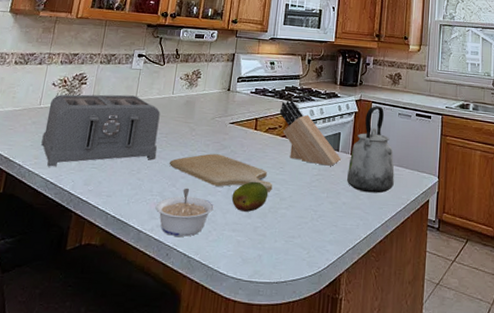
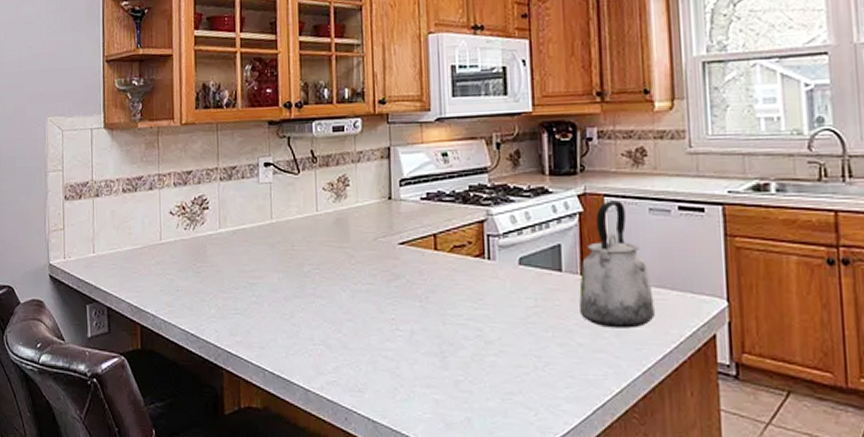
toaster: present [41,94,161,167] -> none [171,218,309,316]
legume: present [155,188,214,237] -> none [321,333,396,396]
chopping board: present [170,154,273,193] -> none [329,287,472,335]
fruit: present [231,181,269,212] -> none [417,320,468,361]
knife block: present [279,99,341,166] -> none [465,203,567,293]

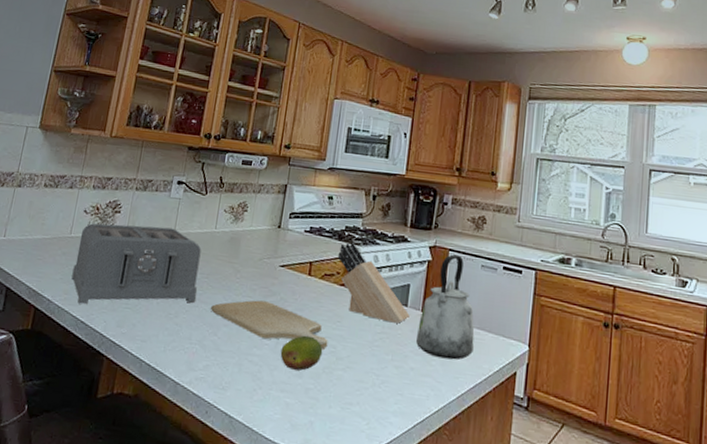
toaster: none [171,218,309,316] -> present [71,223,202,305]
chopping board: none [329,287,472,335] -> present [211,300,328,350]
fruit: none [417,320,468,361] -> present [280,335,323,371]
knife block: none [465,203,567,293] -> present [337,241,410,324]

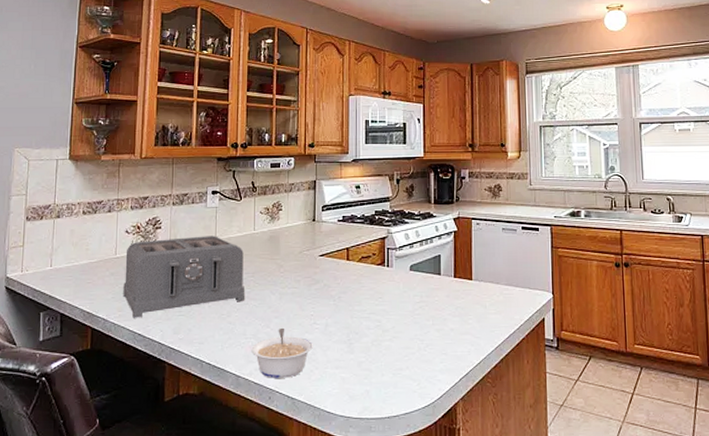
legume: none [194,337,260,394] -> present [251,327,313,378]
chopping board: present [211,300,328,350] -> none [260,290,373,326]
fruit: present [280,335,323,371] -> none [331,314,369,347]
knife block: present [337,241,410,324] -> none [371,224,444,291]
kettle: present [416,254,475,360] -> none [453,222,504,316]

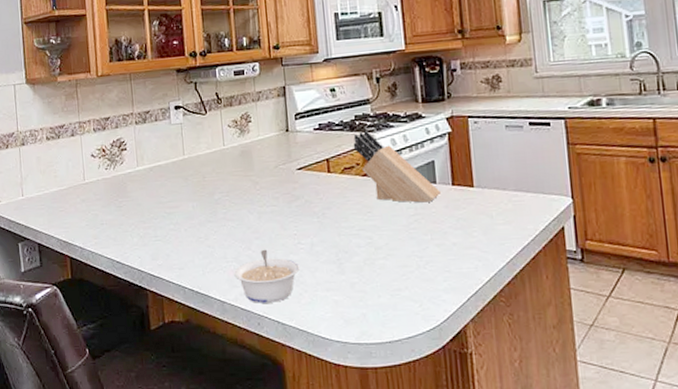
toaster: present [123,236,244,318] -> none [94,154,221,246]
knife block: none [371,224,444,291] -> present [353,130,441,203]

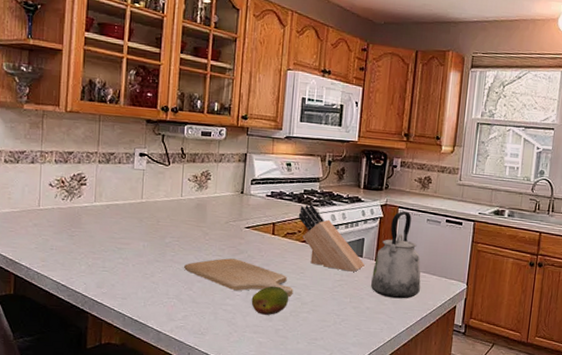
legume: present [234,249,300,303] -> none [173,291,234,338]
chopping board: none [238,206,364,244] -> present [184,258,294,298]
fruit: none [317,232,360,268] -> present [251,286,289,315]
kettle: none [451,120,514,228] -> present [371,211,421,299]

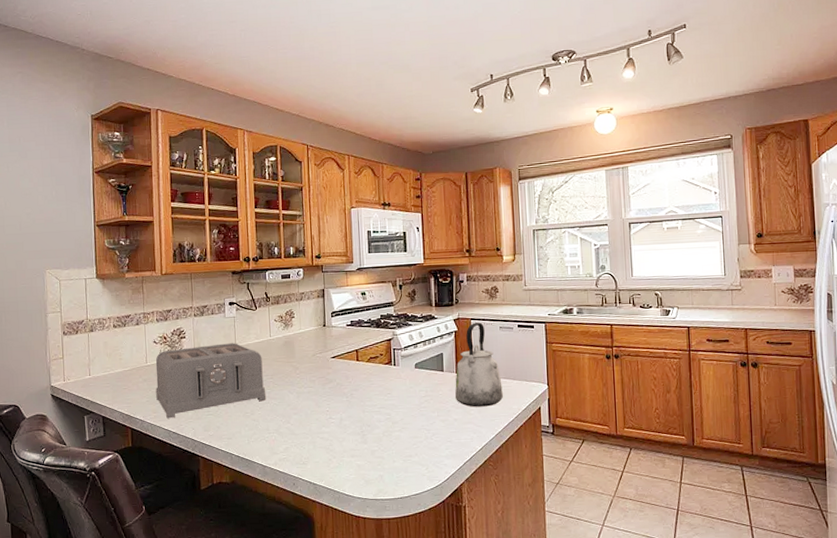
toaster: none [46,195,170,270] -> present [155,343,265,419]
chopping board: present [184,258,294,298] -> none [280,388,383,419]
fruit: present [251,286,289,315] -> none [345,409,380,438]
knife block: present [298,203,365,272] -> none [378,327,447,387]

